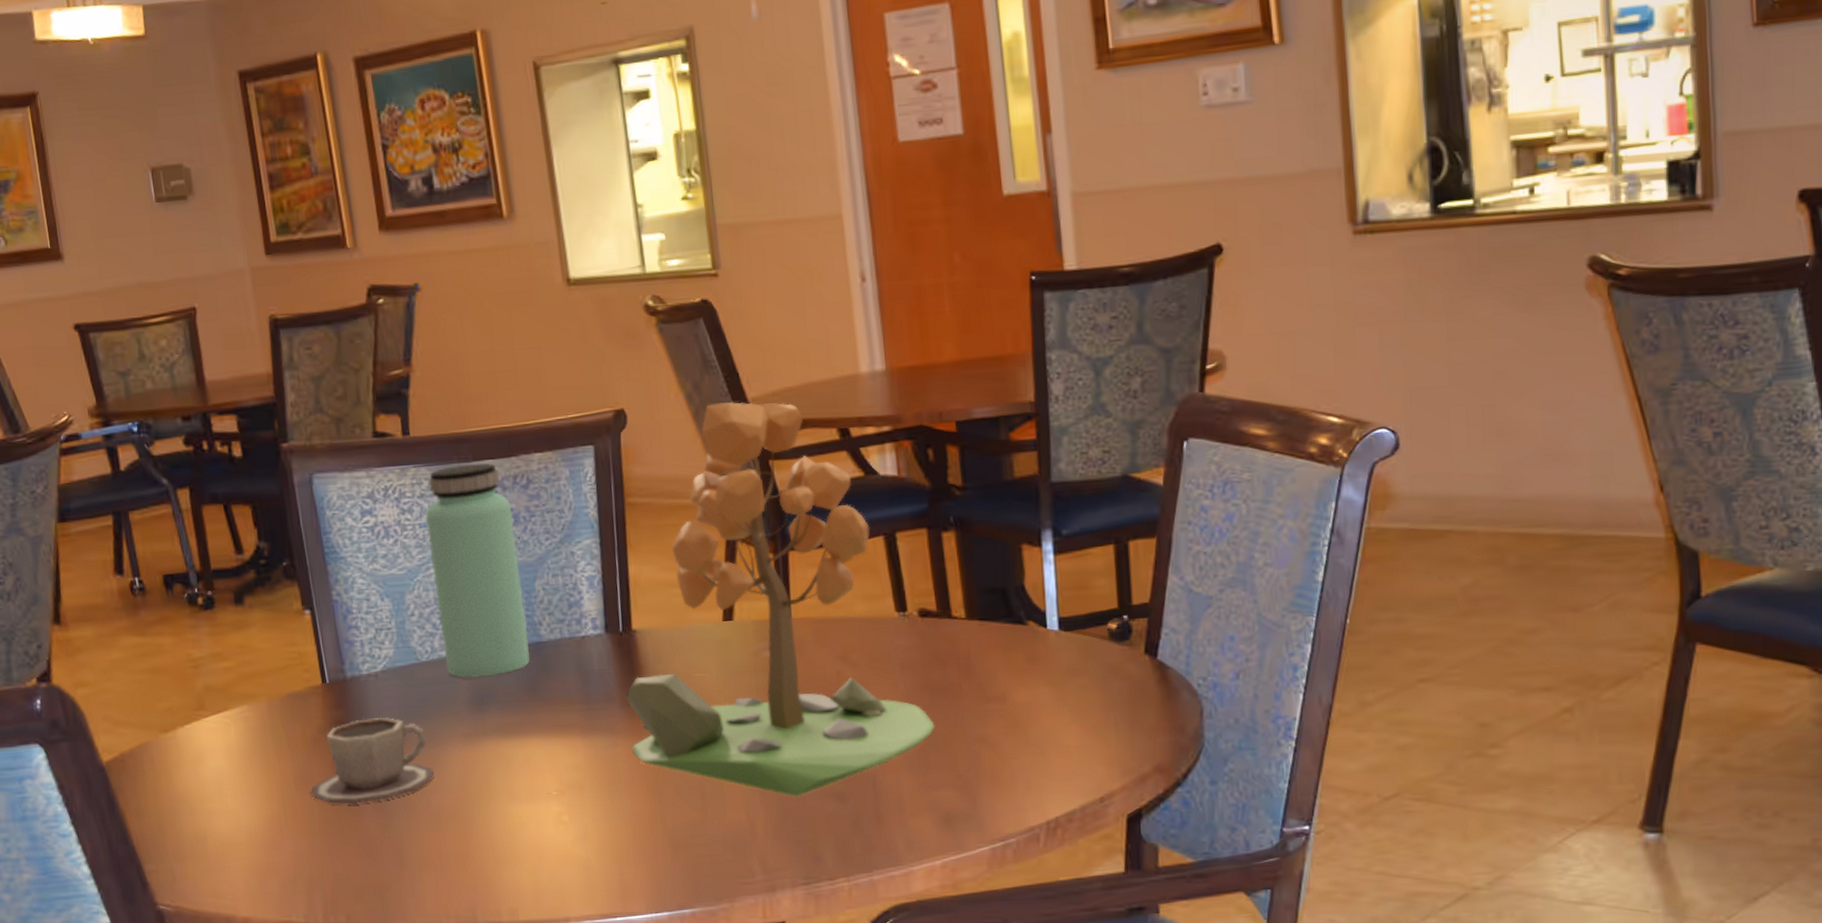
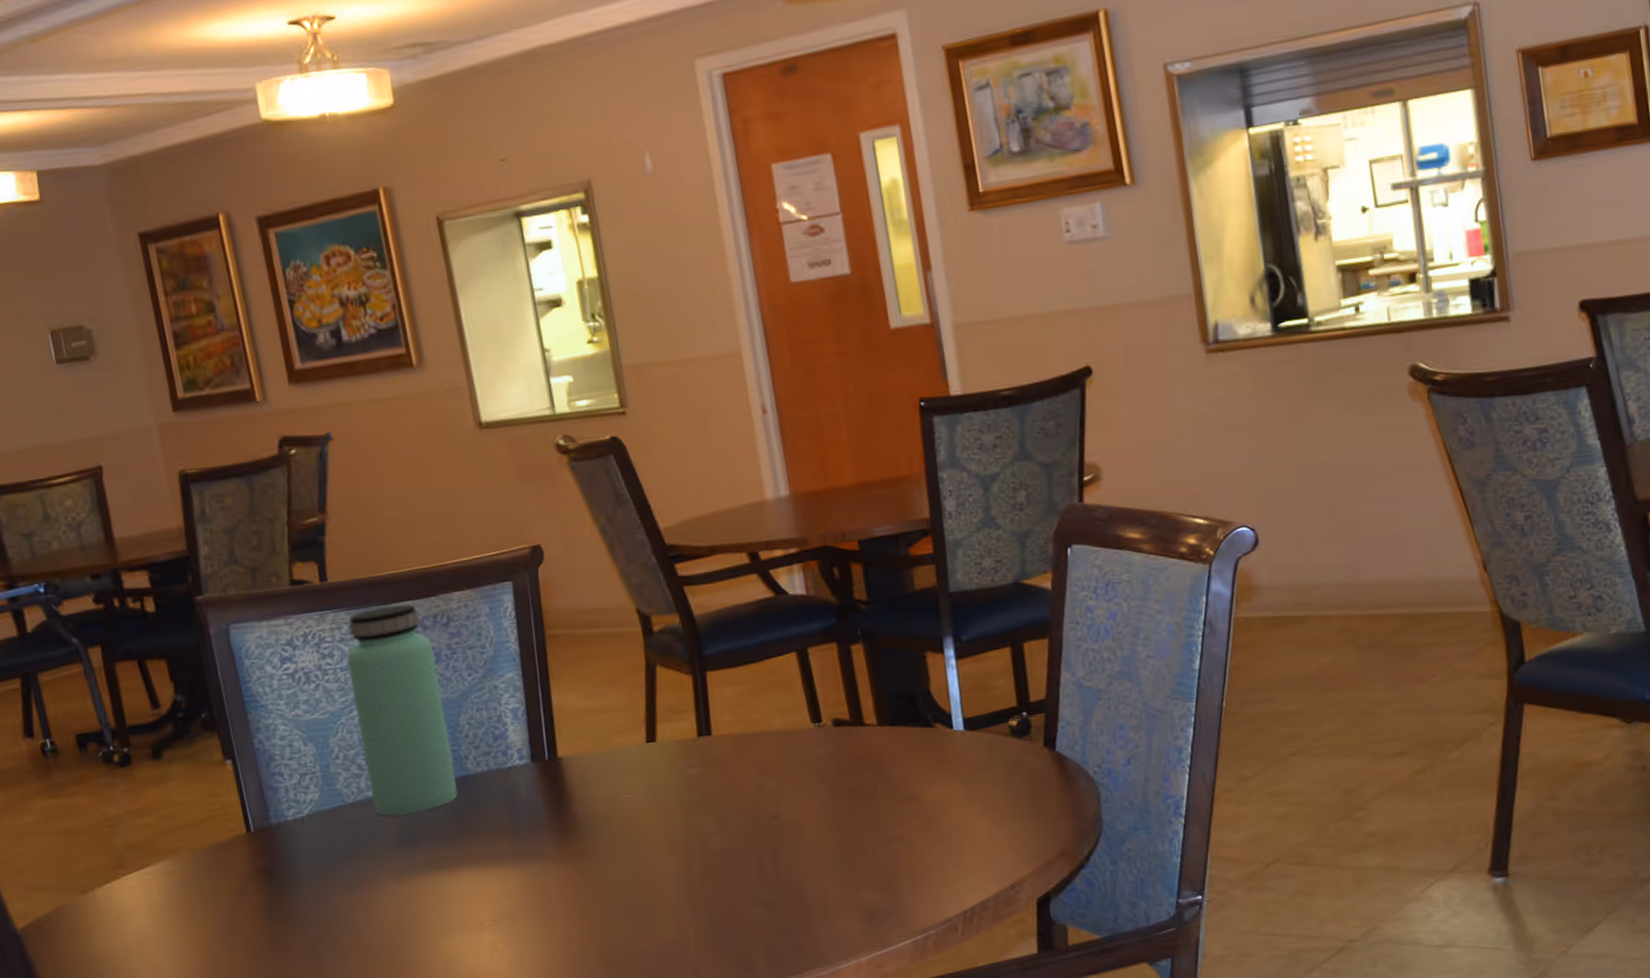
cup: present [310,716,435,804] -> none [238,860,366,952]
small tree: present [626,401,935,797] -> none [555,531,854,908]

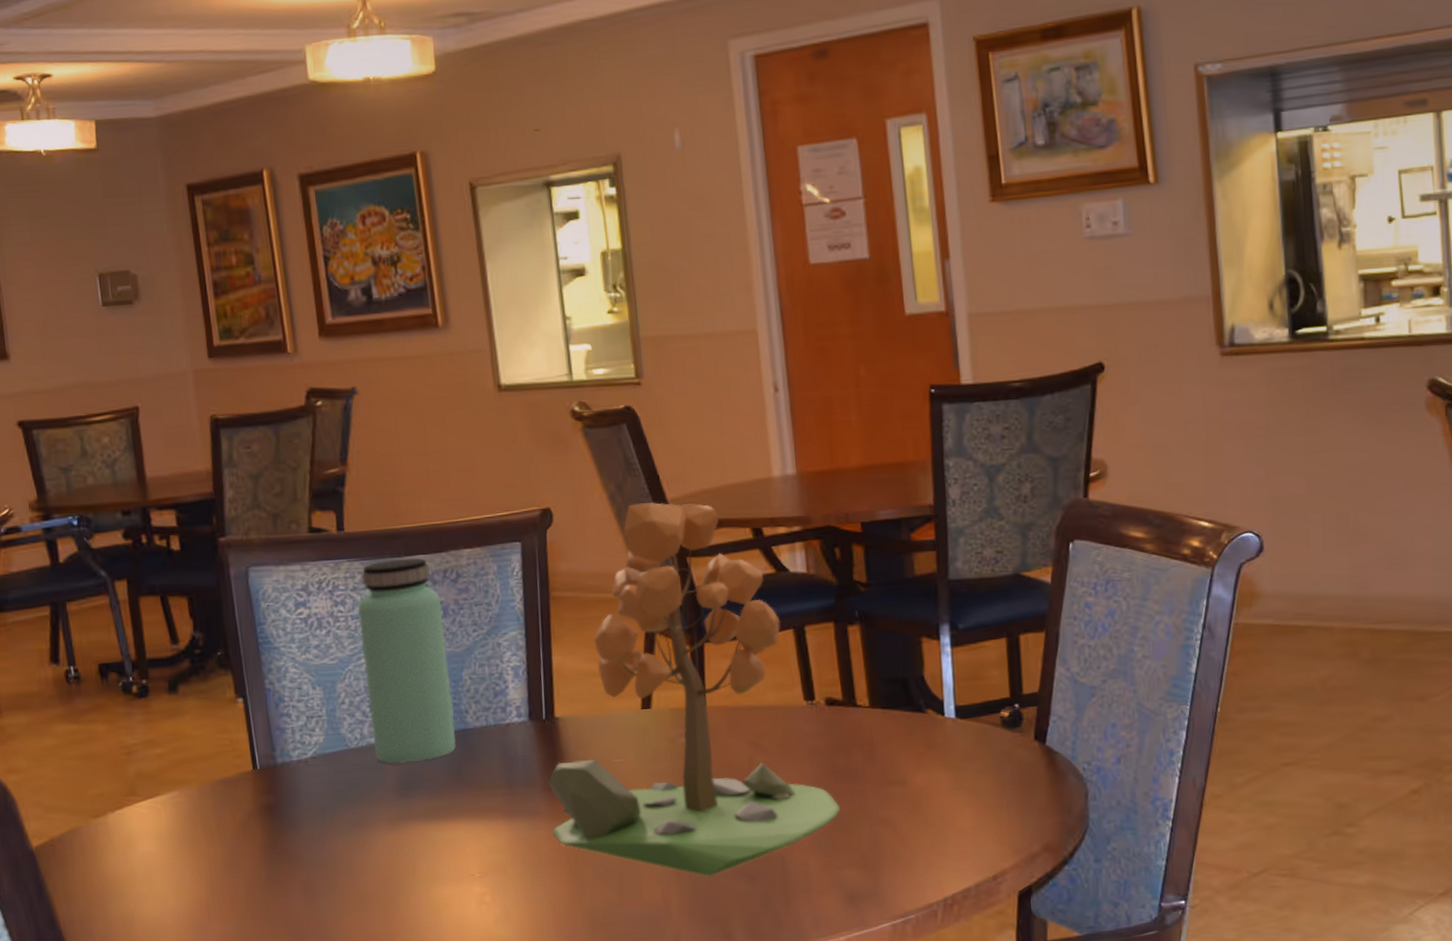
small tree: none [555,531,854,908] -> present [548,501,840,877]

